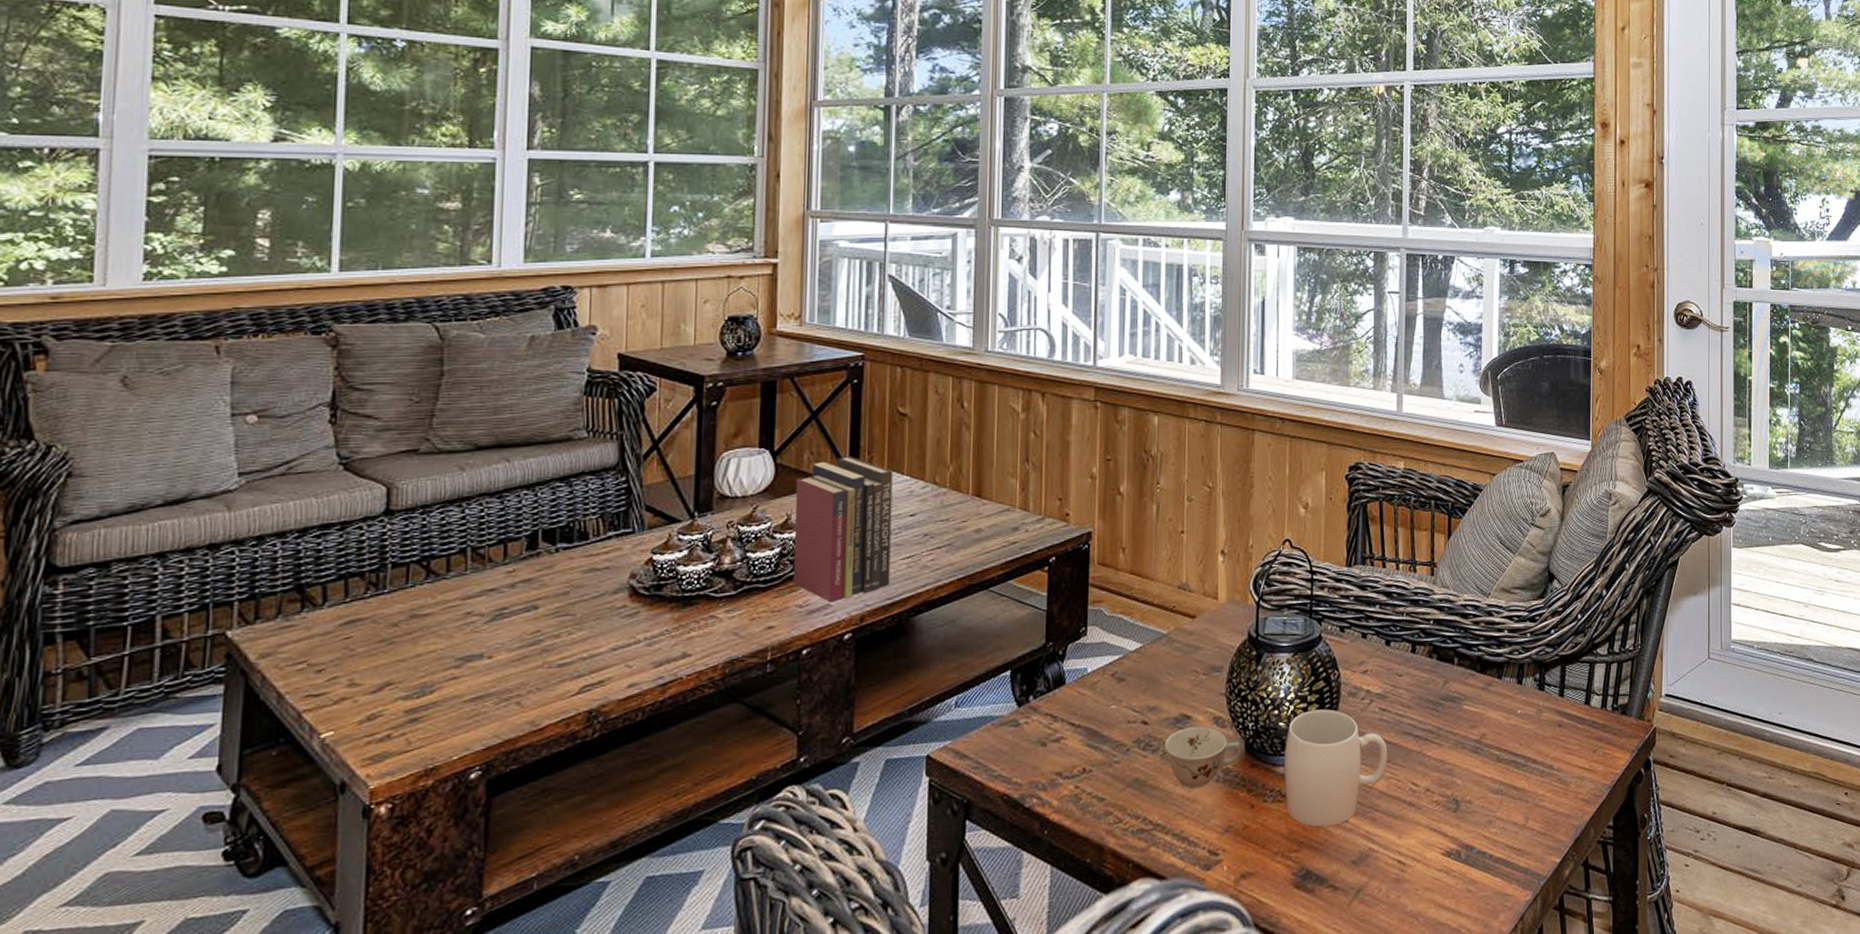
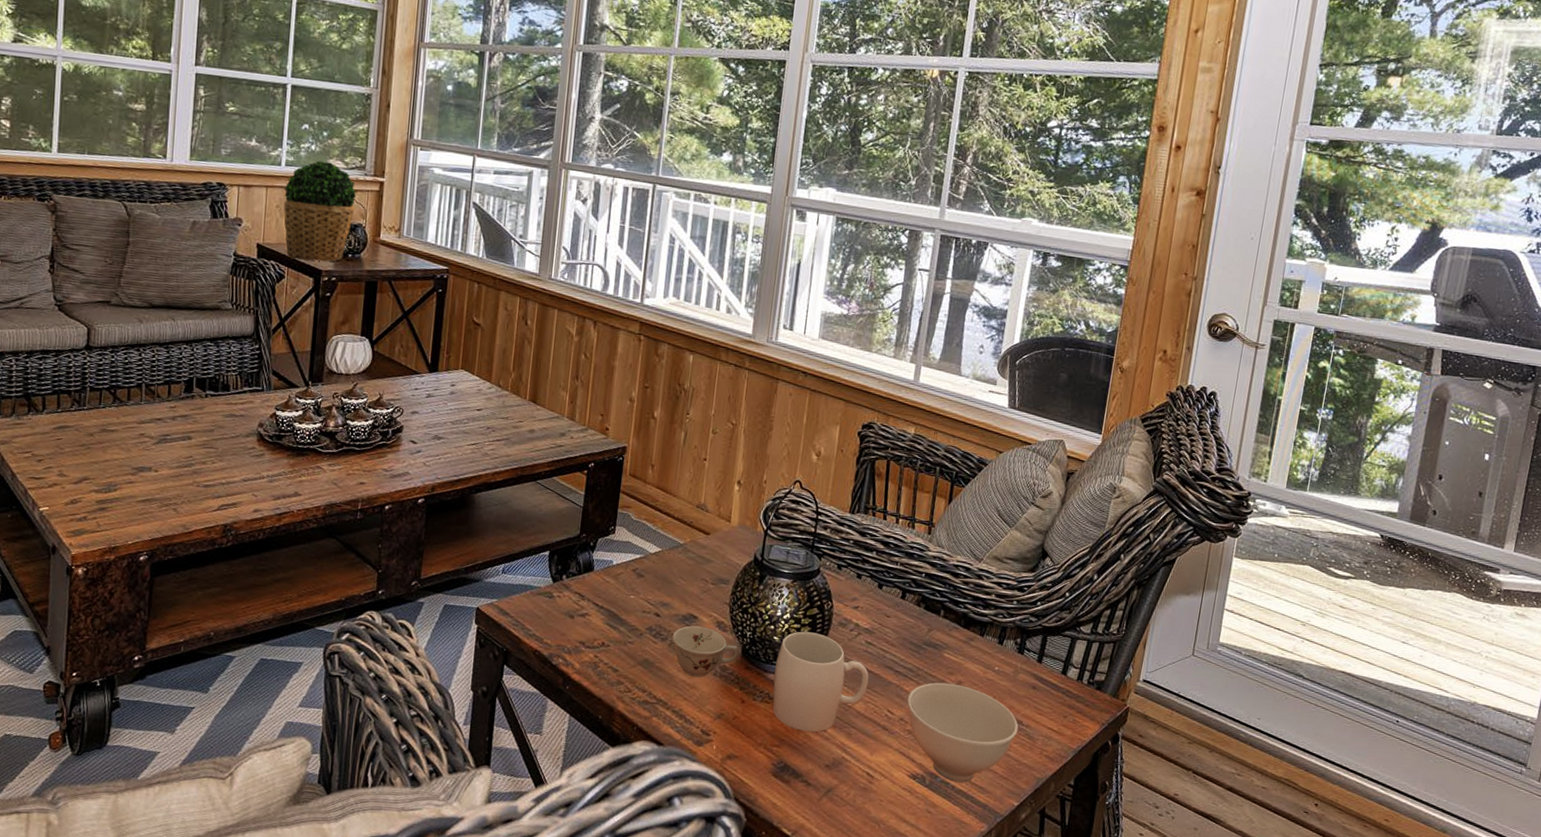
potted plant: none [650,247,743,367] -> present [283,161,356,262]
books: present [792,456,893,602] -> none [381,353,466,471]
bowl: none [1430,737,1549,850] -> present [906,682,1019,783]

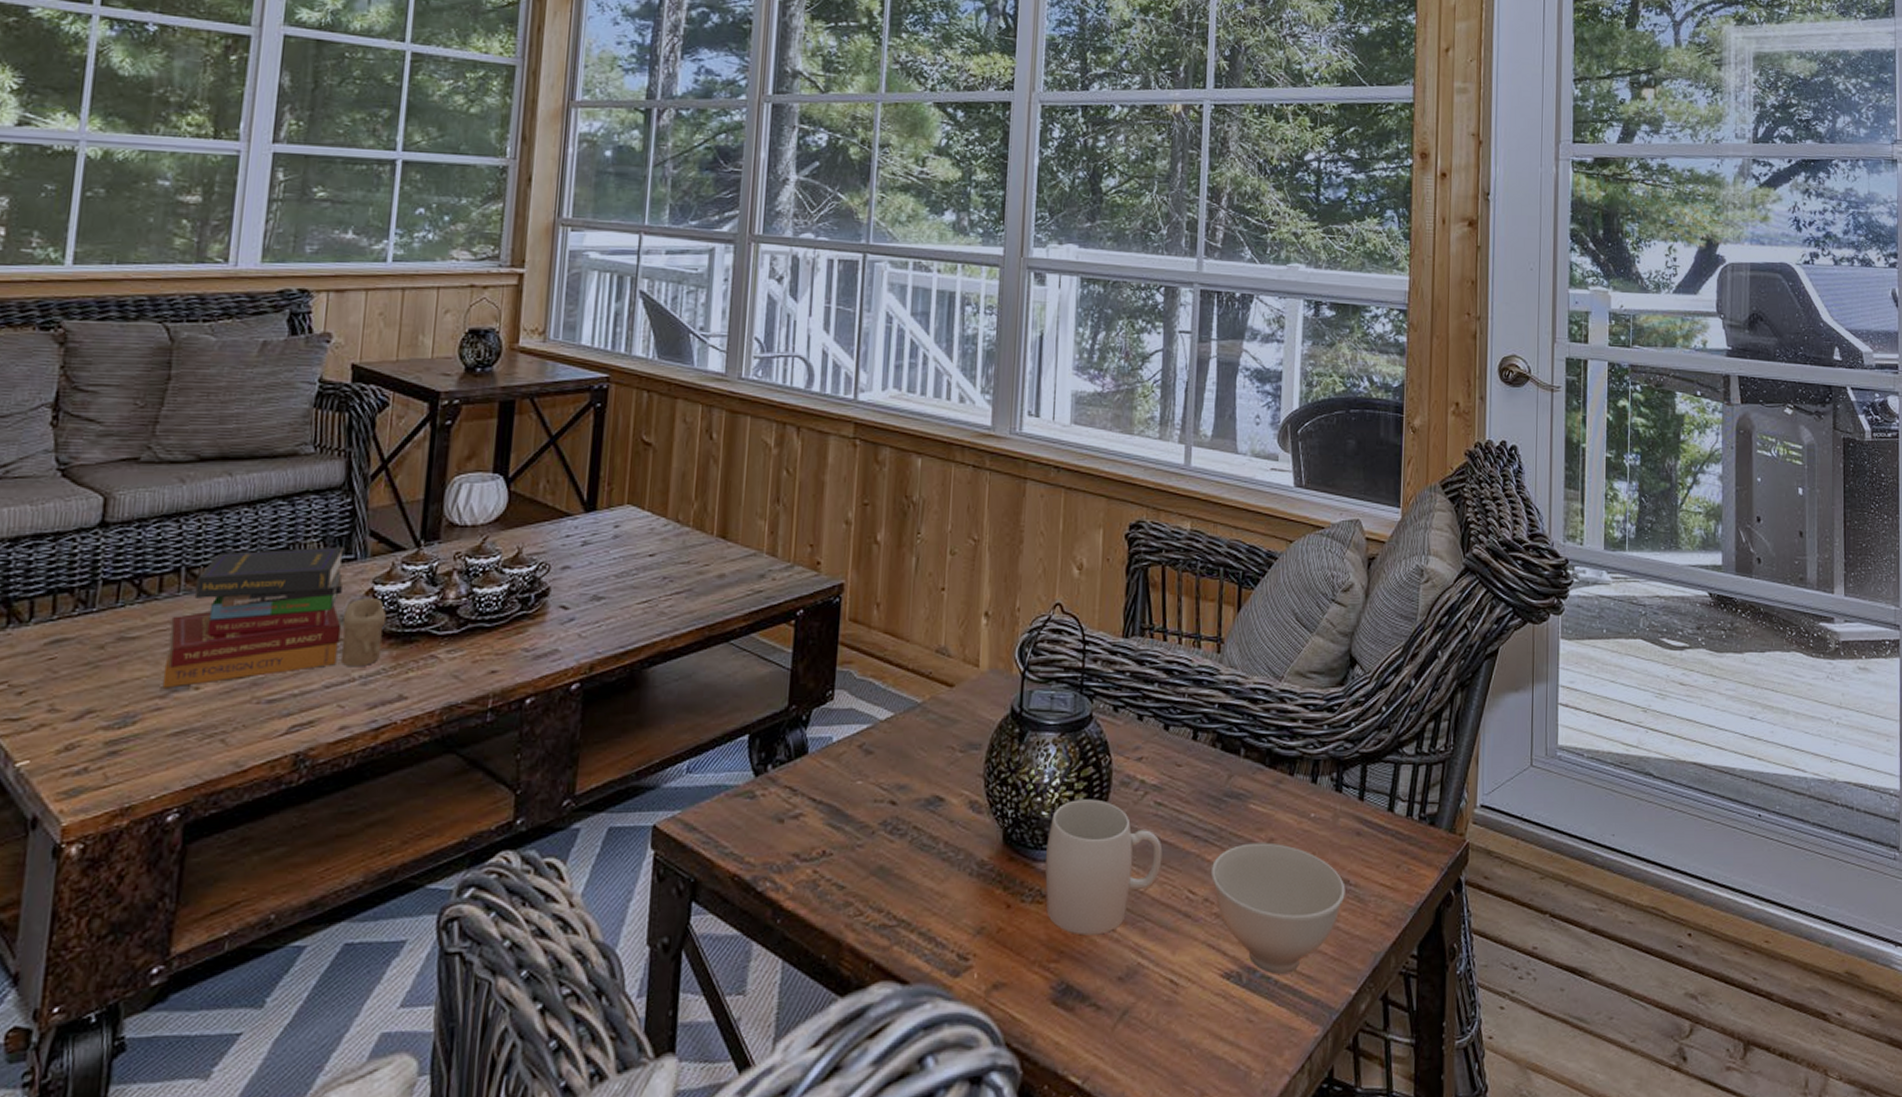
books: none [133,376,255,469] -> present [162,546,344,688]
candle: none [253,419,286,469] -> present [340,598,387,667]
potted plant: present [283,161,356,262] -> none [389,252,487,381]
teacup: present [671,625,739,678] -> none [913,811,999,882]

